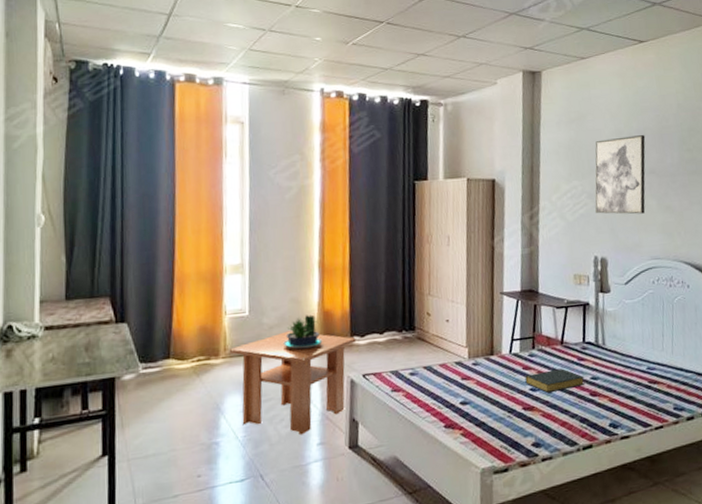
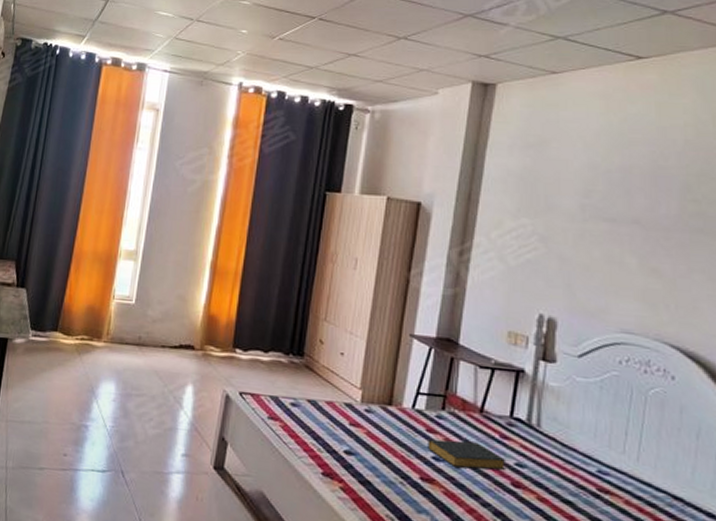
coffee table: present [230,331,357,436] -> none [112,328,238,441]
potted plant: present [283,314,323,350] -> none [163,315,204,352]
wall art: present [594,135,646,214] -> none [546,172,631,273]

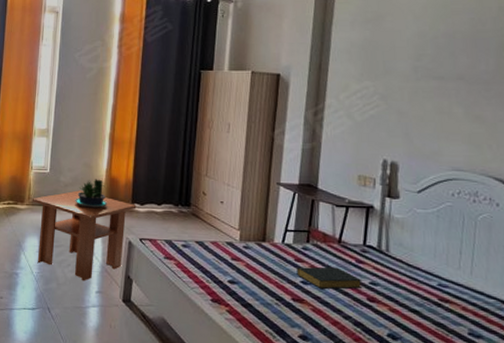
coffee table: none [112,328,238,441] -> present [33,190,137,282]
potted plant: none [163,315,204,352] -> present [75,179,108,208]

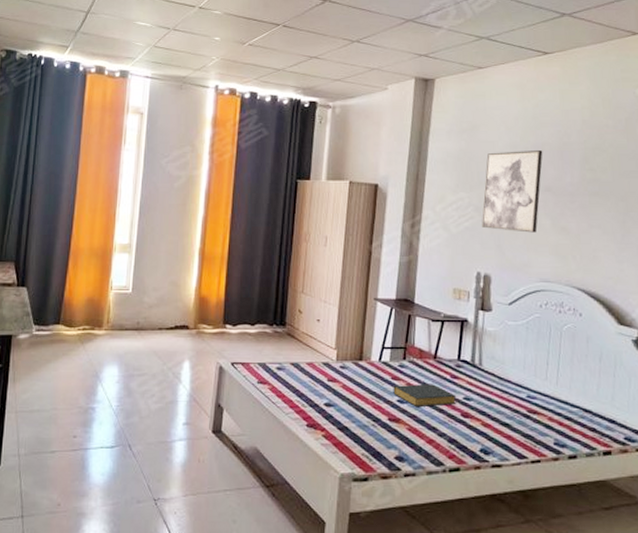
coffee table: present [33,190,137,282] -> none [112,312,228,413]
potted plant: present [75,179,108,208] -> none [160,299,197,331]
wall art: none [387,39,455,121] -> present [481,150,543,233]

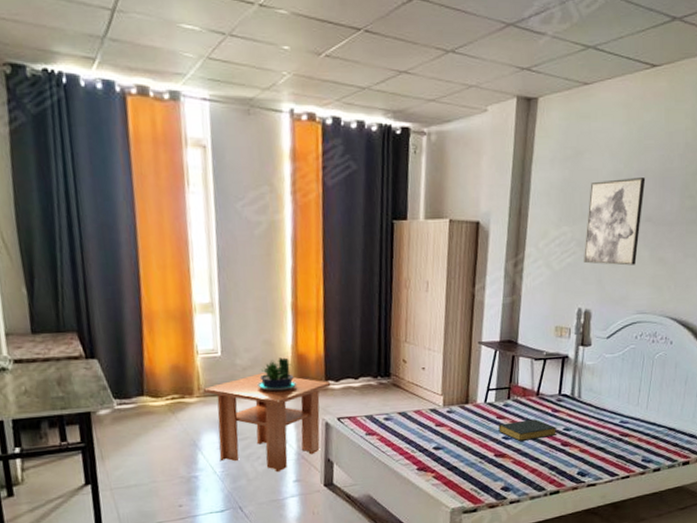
coffee table: none [112,312,228,413] -> present [204,373,331,473]
potted plant: none [160,299,197,331] -> present [257,357,297,392]

